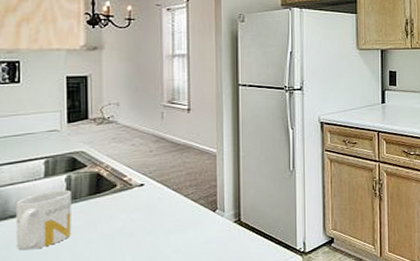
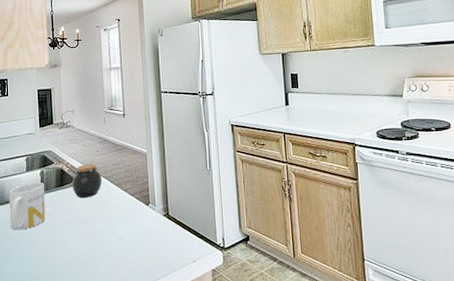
jar: none [112,165,155,208] -> present [72,163,102,199]

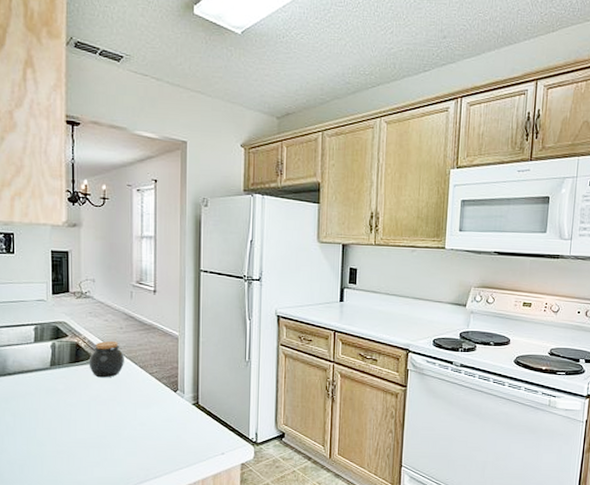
mug: present [8,182,46,230] -> none [12,355,56,406]

